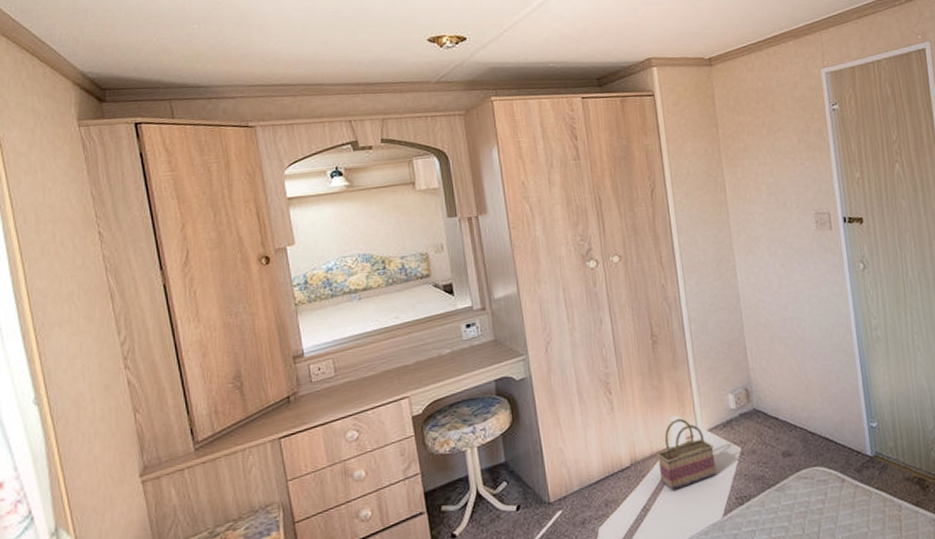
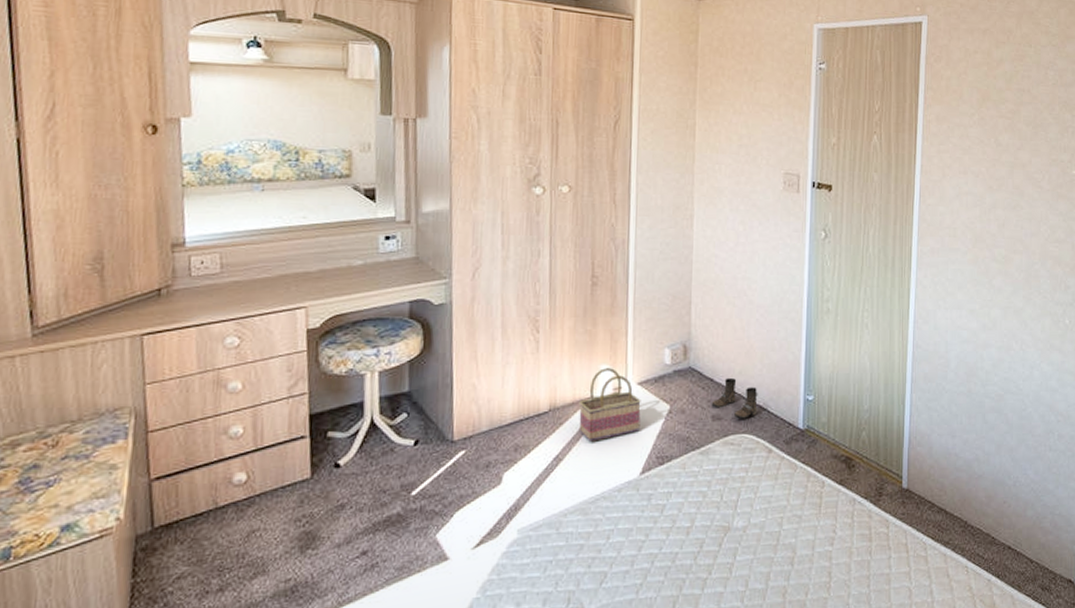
boots: none [780,415,825,453] -> present [711,378,758,419]

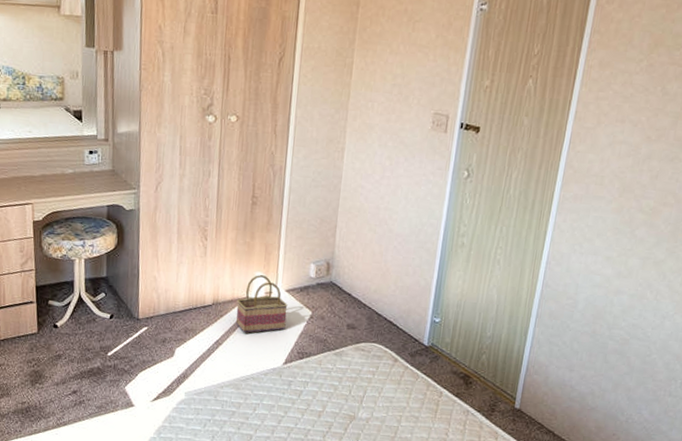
boots: present [711,378,758,419] -> none [347,295,390,331]

